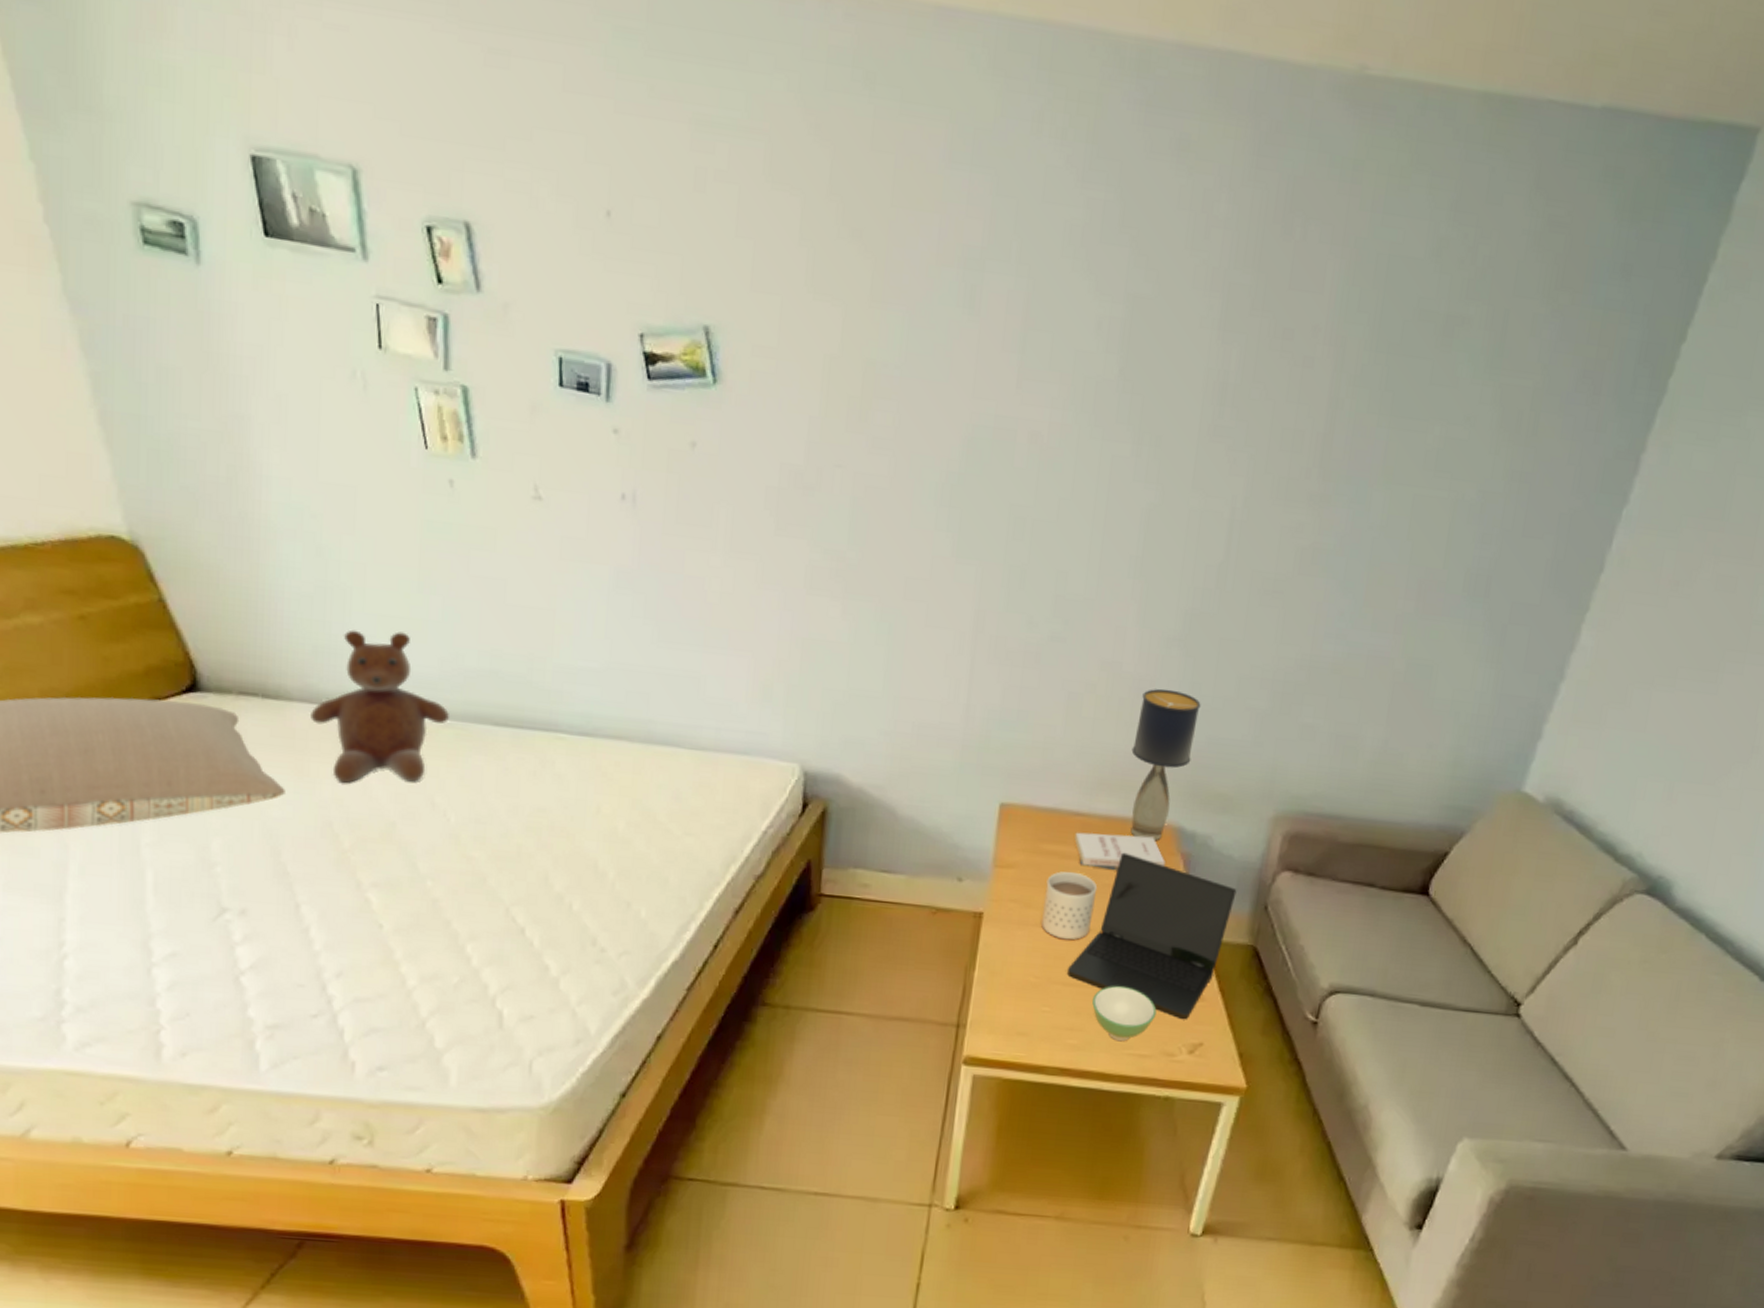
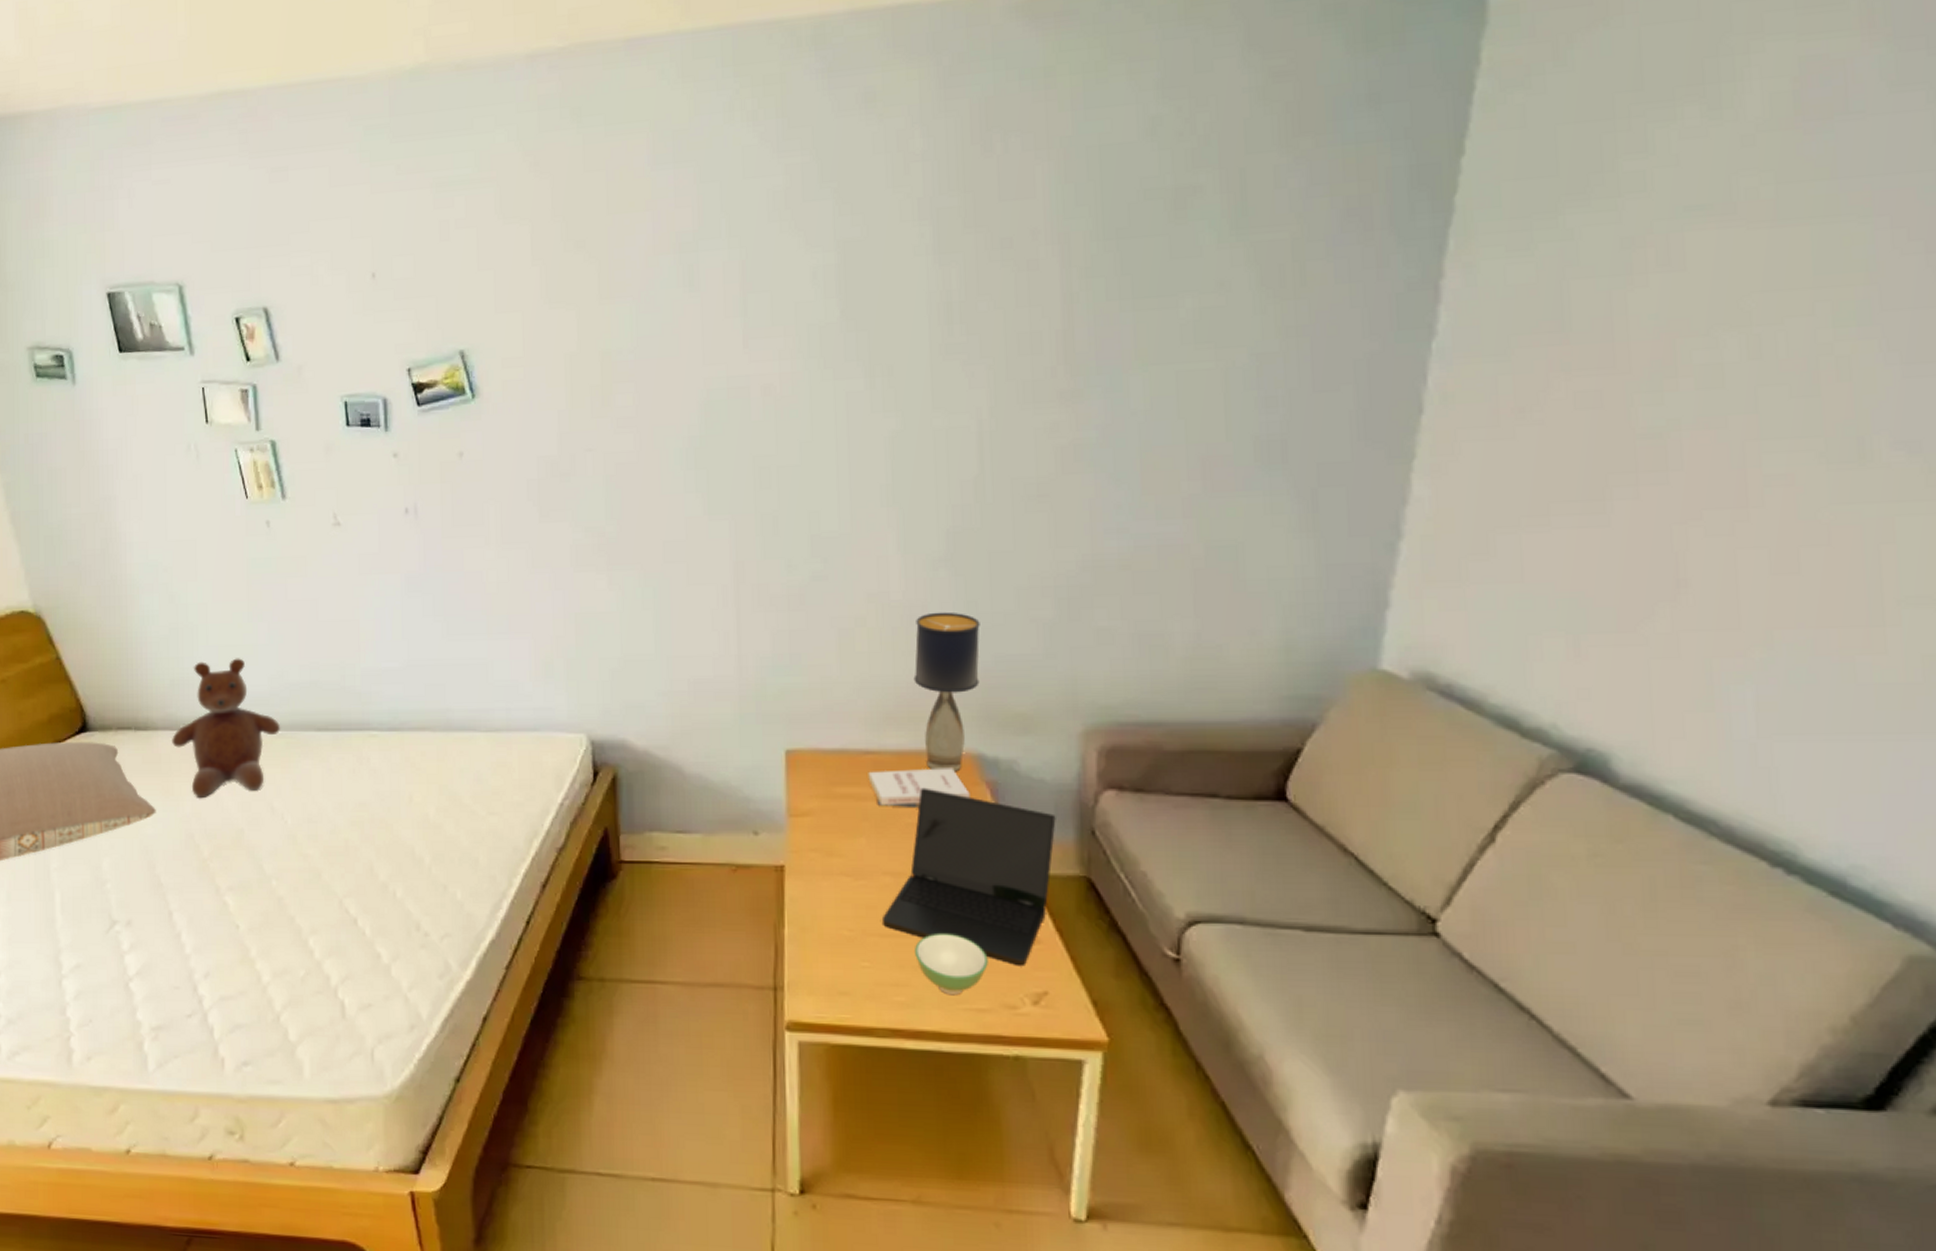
mug: present [1041,871,1098,940] -> none [845,813,901,887]

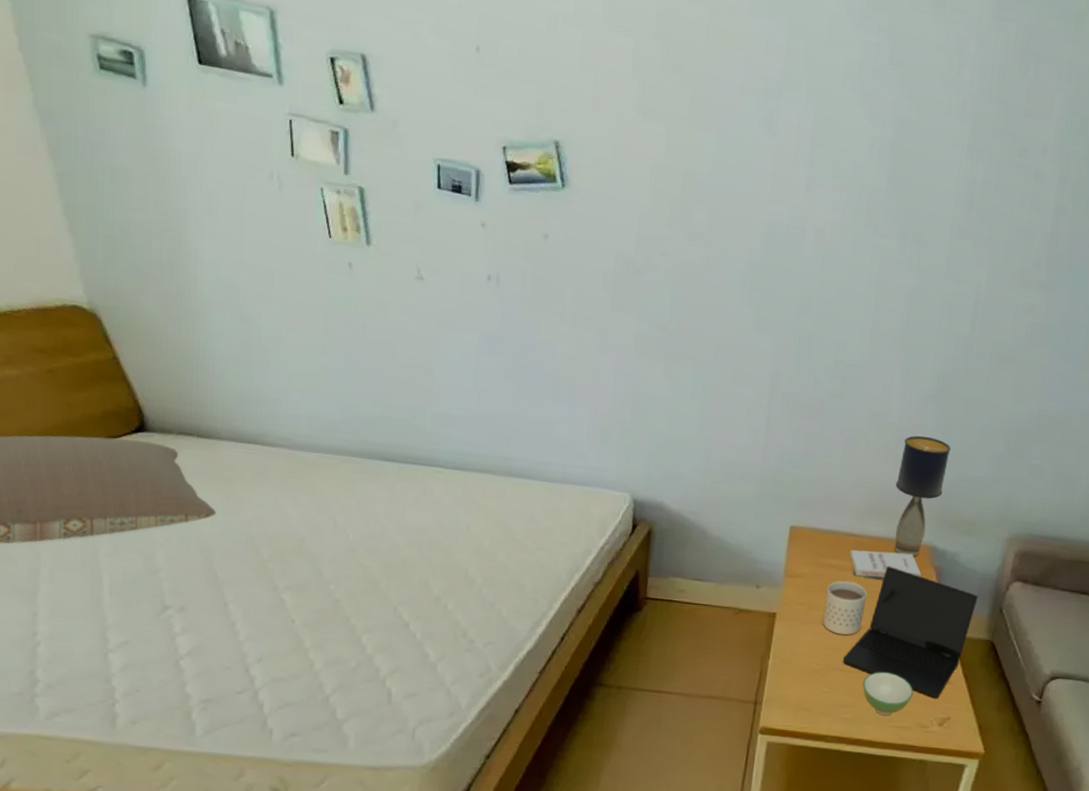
teddy bear: present [172,658,281,797] -> none [236,383,349,506]
mug: none [845,813,901,887] -> present [823,580,868,636]

